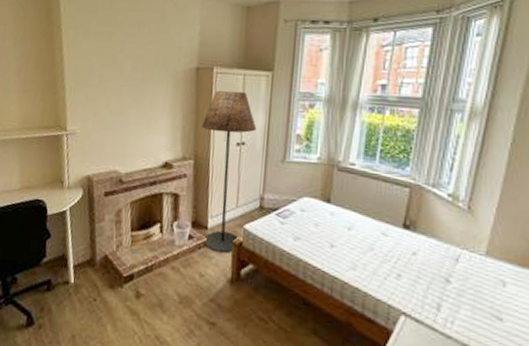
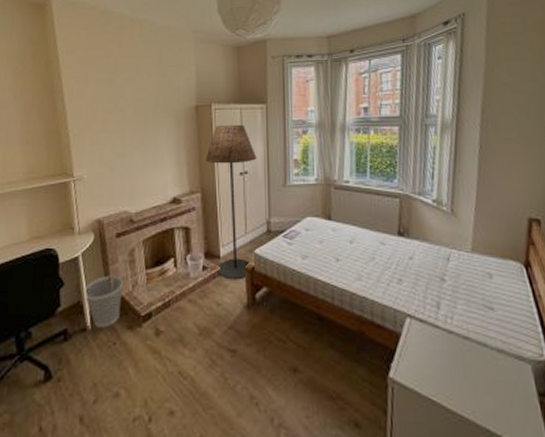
wastebasket: none [68,232,108,284] -> present [83,275,123,328]

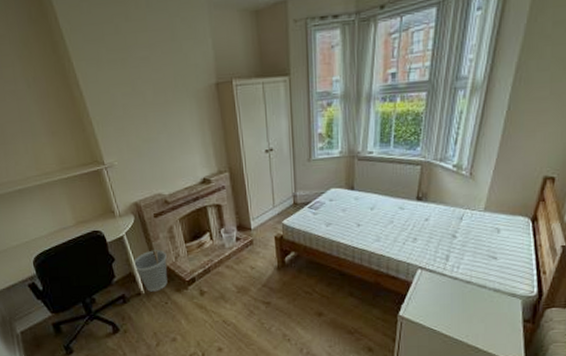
floor lamp: present [205,124,257,280] -> none [230,100,282,248]

